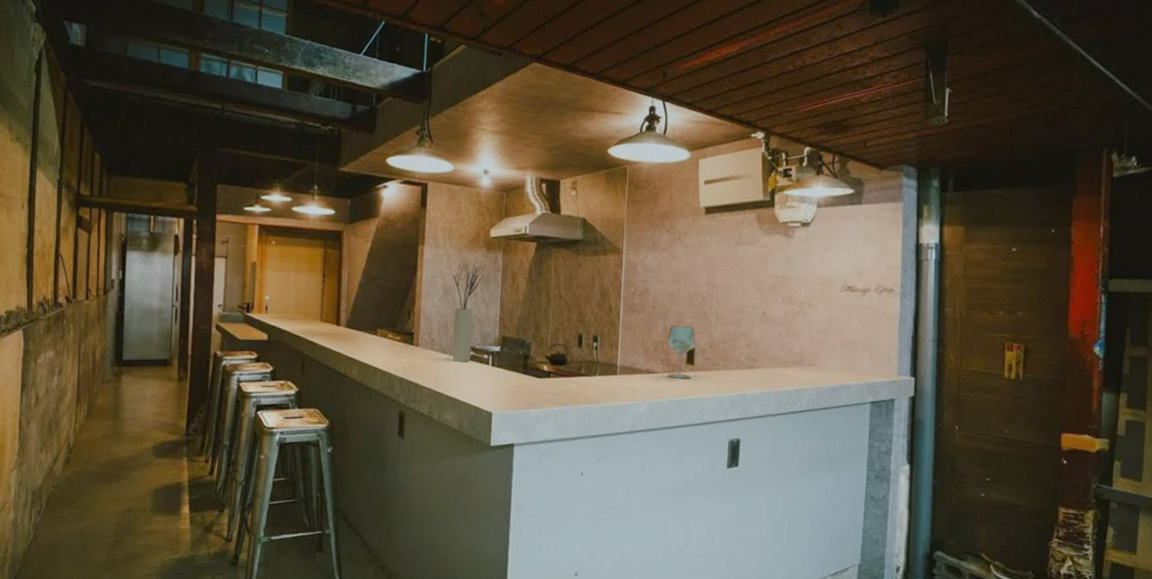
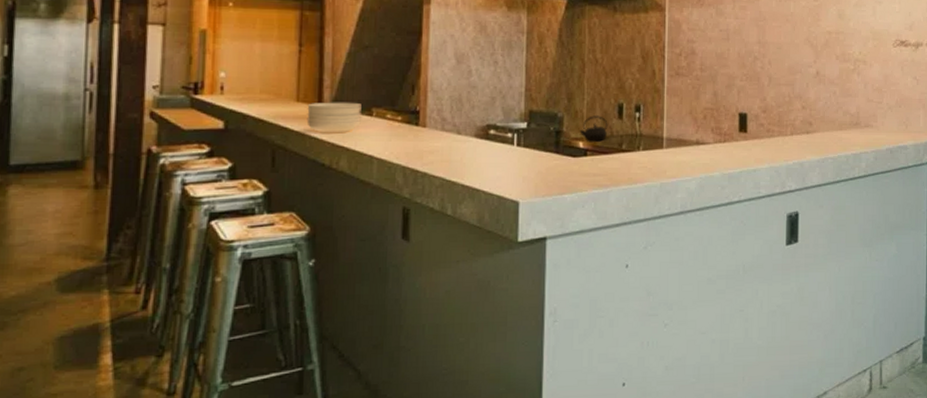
bowl: none [328,322,369,349] -> present [306,102,362,135]
vase: present [452,262,487,363] -> none [467,23,508,143]
wine glass: present [666,325,697,379] -> none [717,89,749,148]

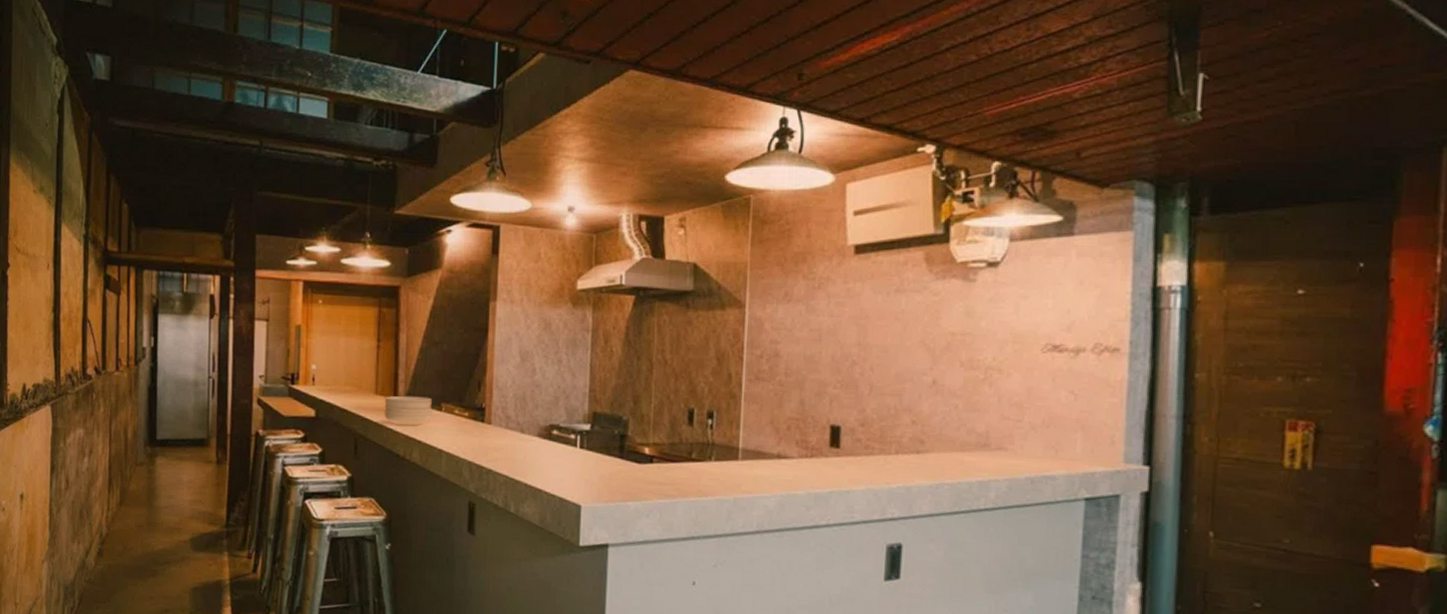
kettle: present [579,115,608,143] -> none [645,420,677,450]

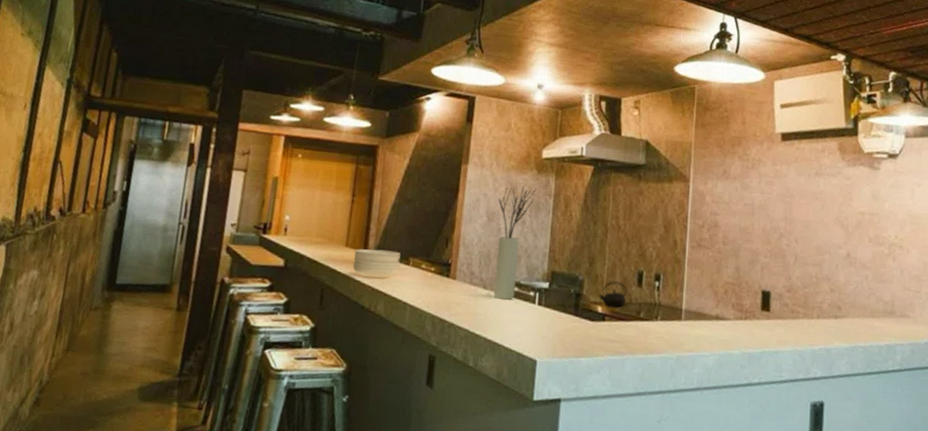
vase: none [531,321,573,444] -> present [493,185,537,300]
kettle: none [645,420,677,450] -> present [599,281,627,309]

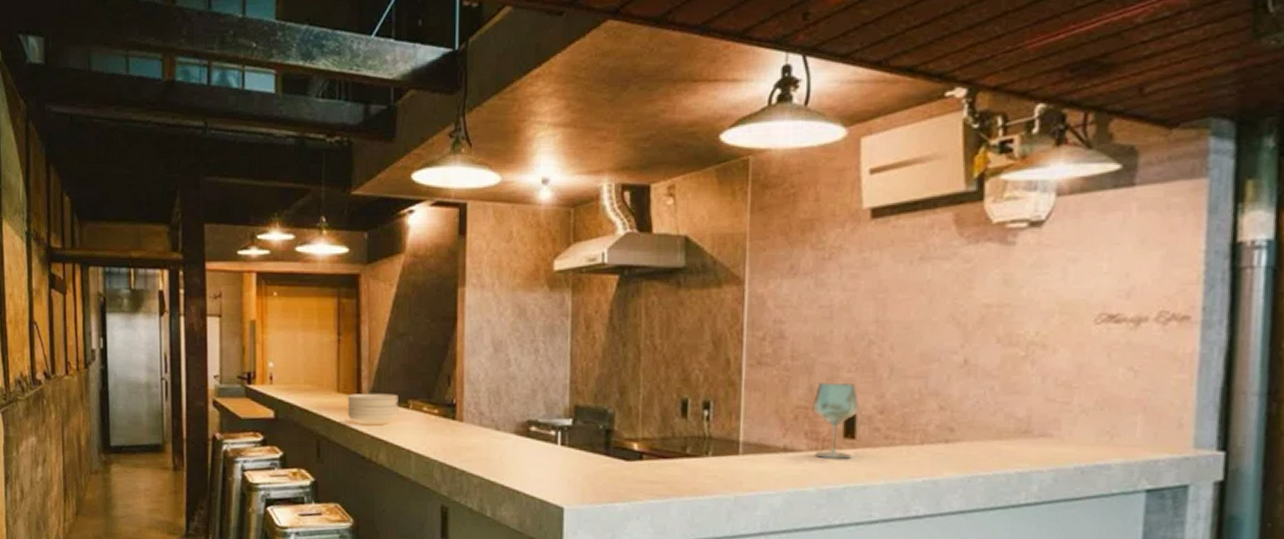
vase: present [493,185,537,300] -> none [505,306,550,441]
kettle: present [599,281,627,309] -> none [634,413,669,445]
wine glass: none [738,265,773,328] -> present [812,383,860,459]

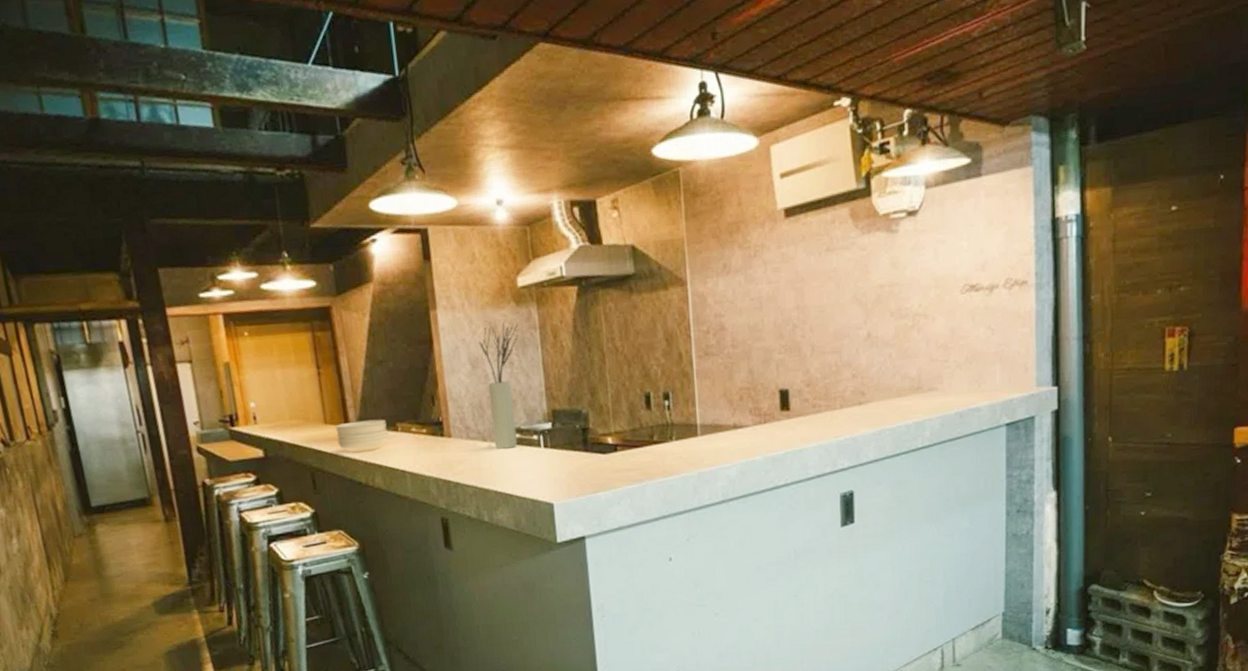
vase: none [505,306,550,441] -> present [479,322,519,449]
wine glass: present [812,383,860,459] -> none [753,363,791,430]

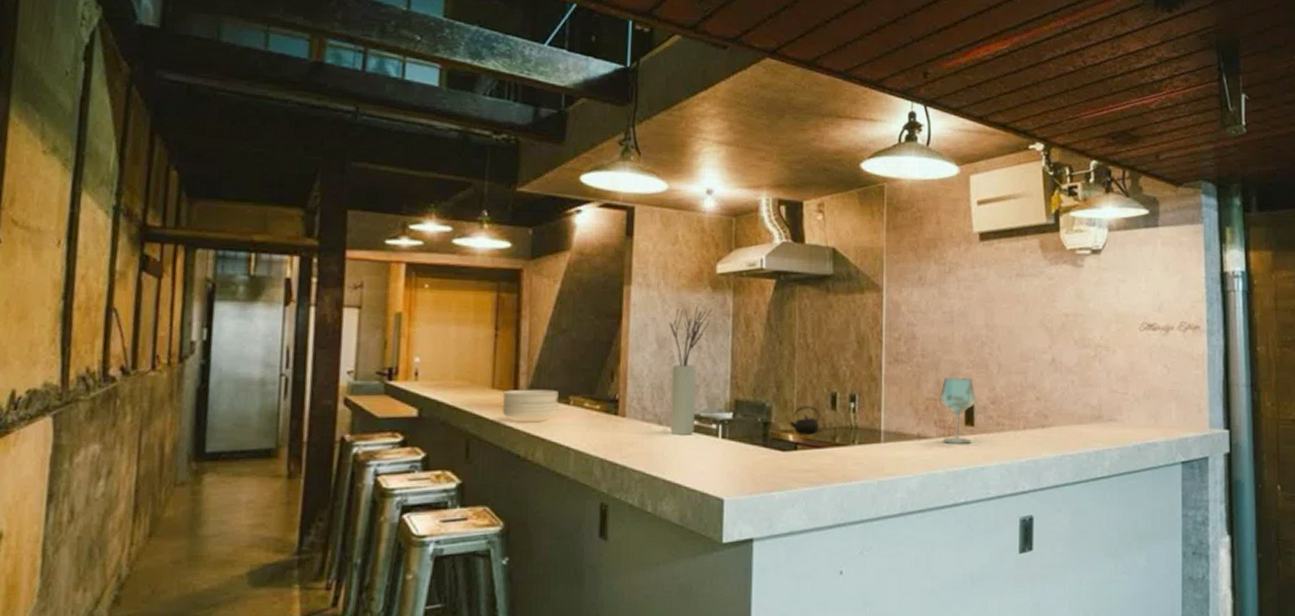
kettle: none [607,408,636,438] -> present [789,406,820,436]
wine glass: none [753,363,791,430] -> present [940,378,976,444]

